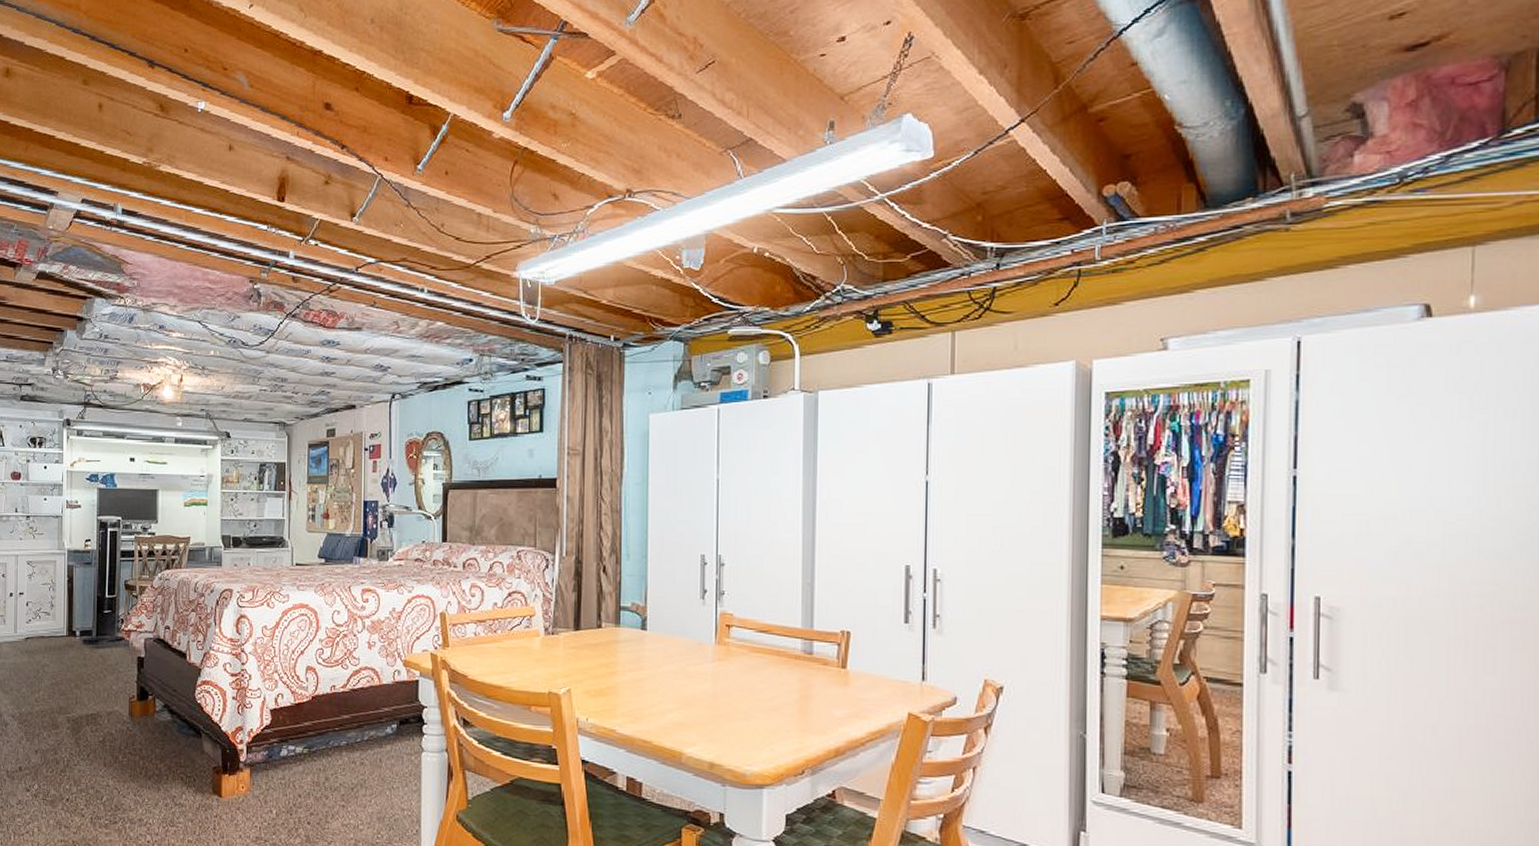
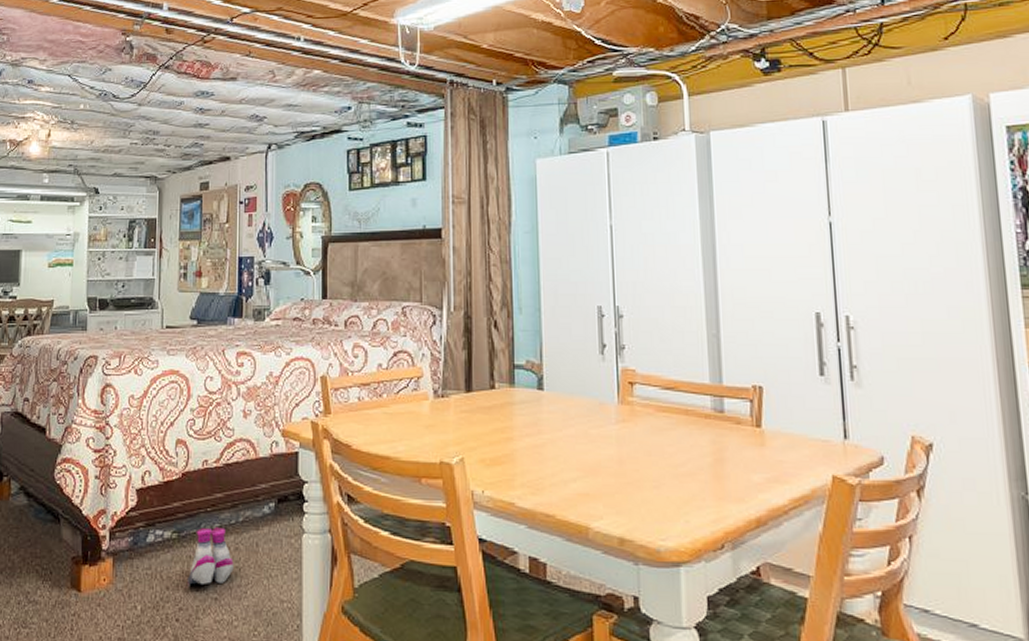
boots: none [317,744,359,795] -> present [186,527,234,587]

